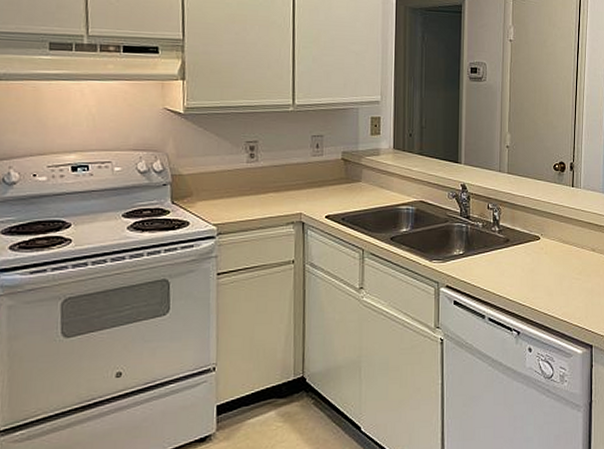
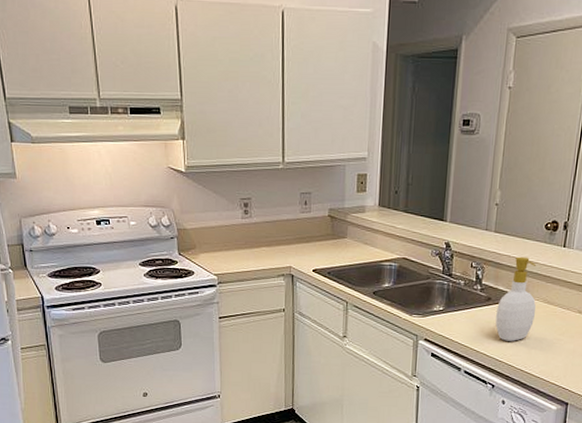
soap bottle: none [516,197,552,283] -> present [495,256,536,341]

